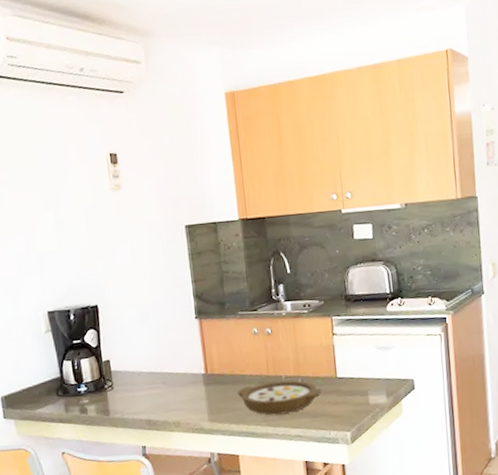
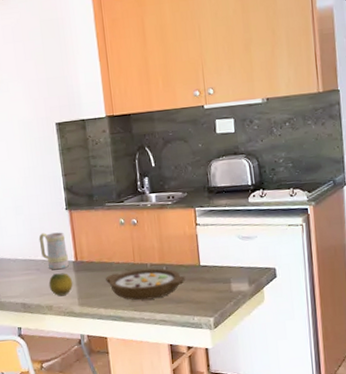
mug: none [165,342,198,384] -> present [38,232,69,270]
fruit: none [176,386,203,411] -> present [48,273,73,296]

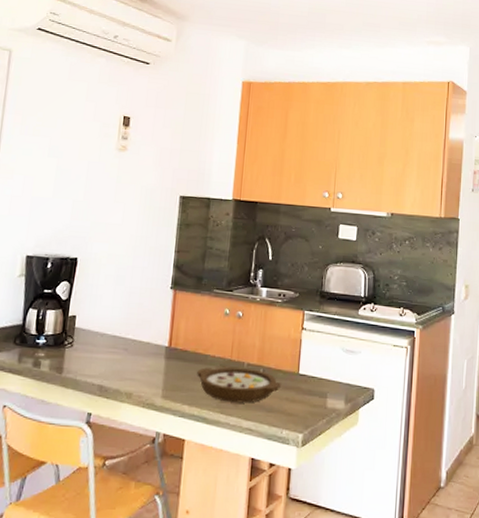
mug: present [38,232,69,270] -> none [133,309,164,354]
fruit: present [48,273,73,296] -> none [133,357,161,383]

